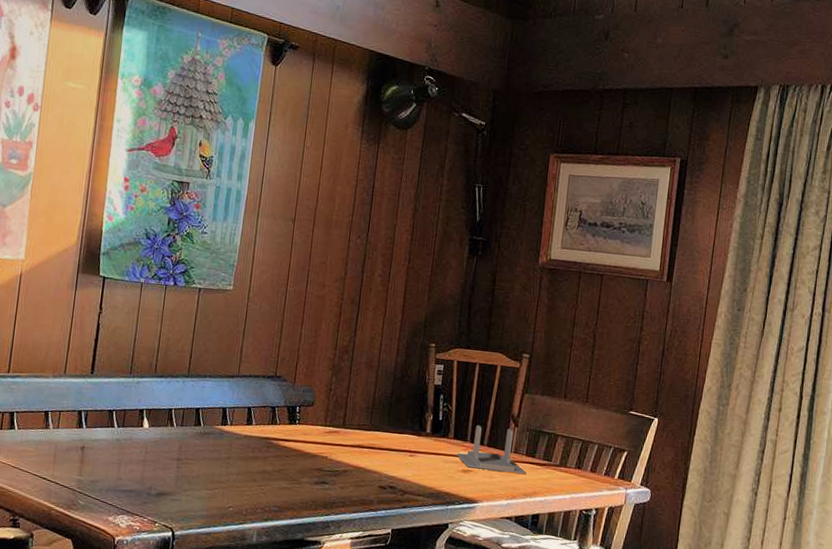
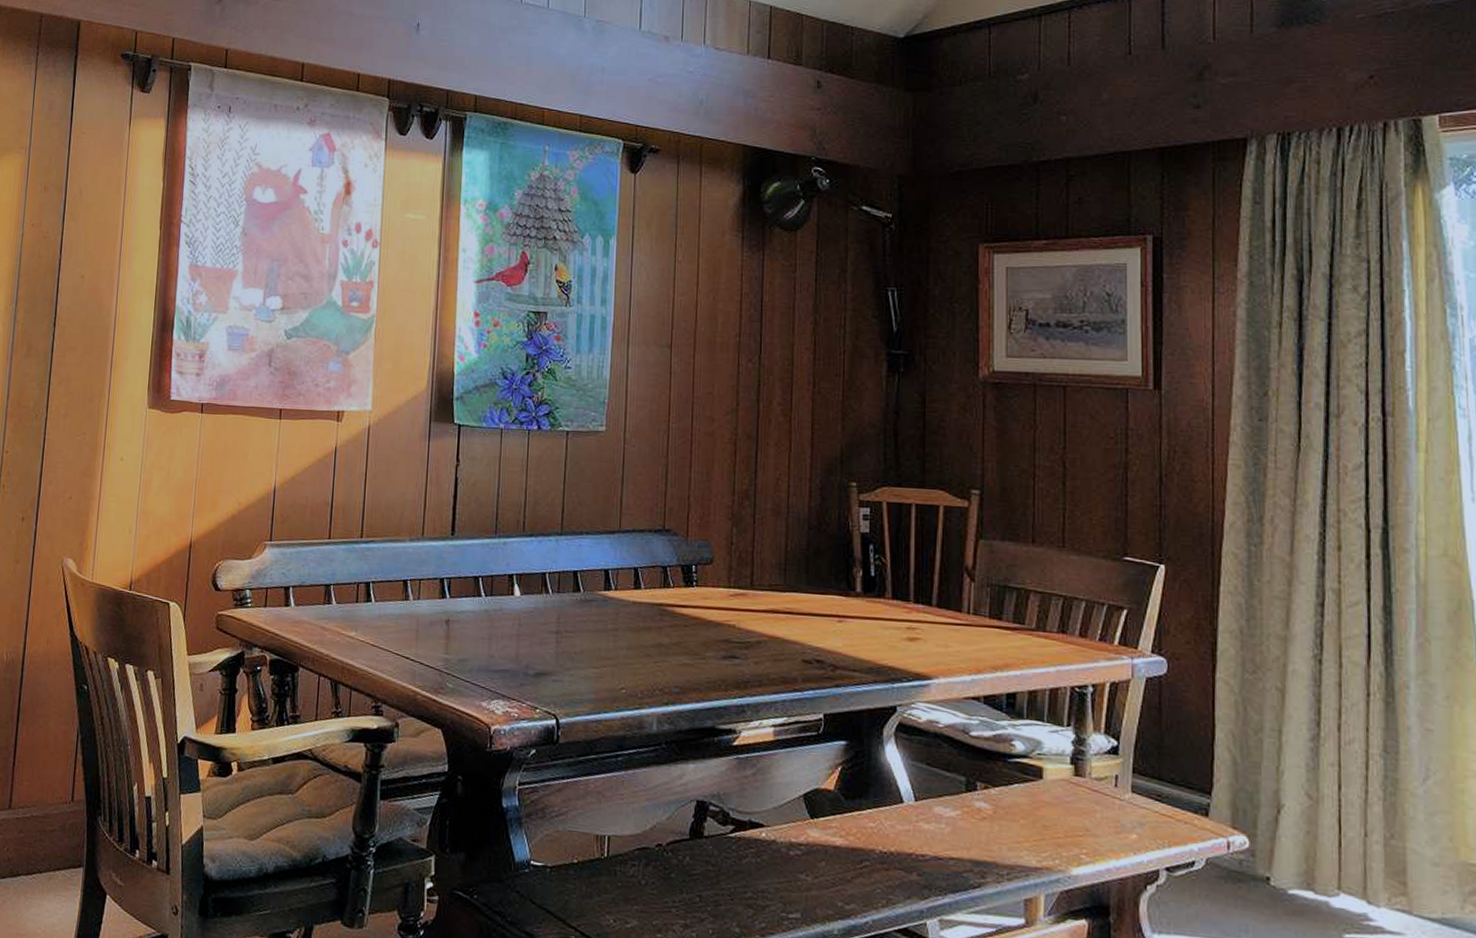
napkin holder: present [456,424,527,475] -> none [898,580,993,642]

